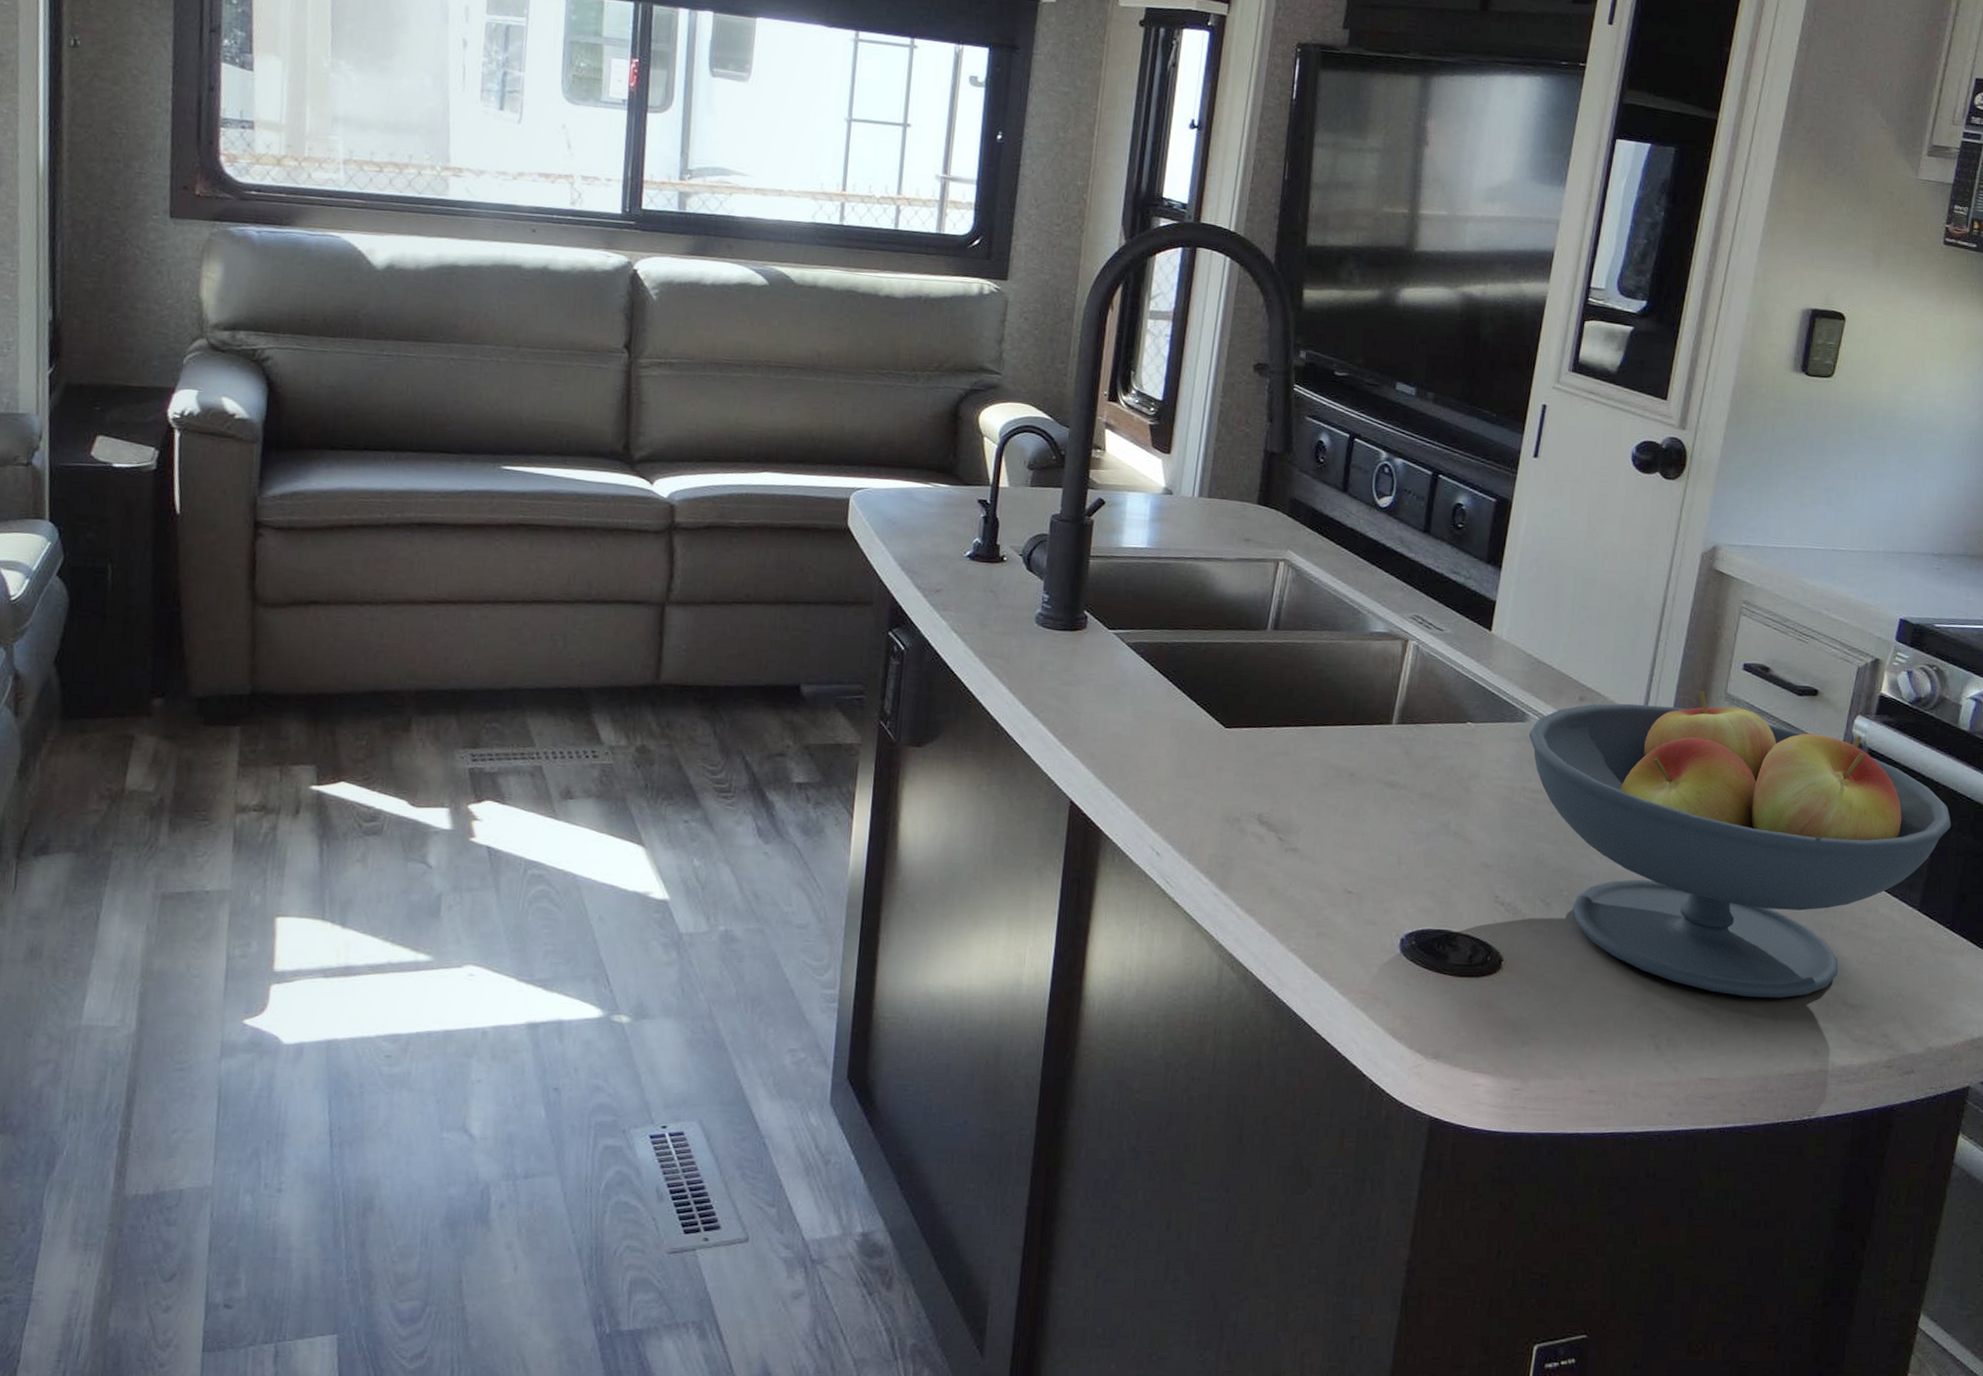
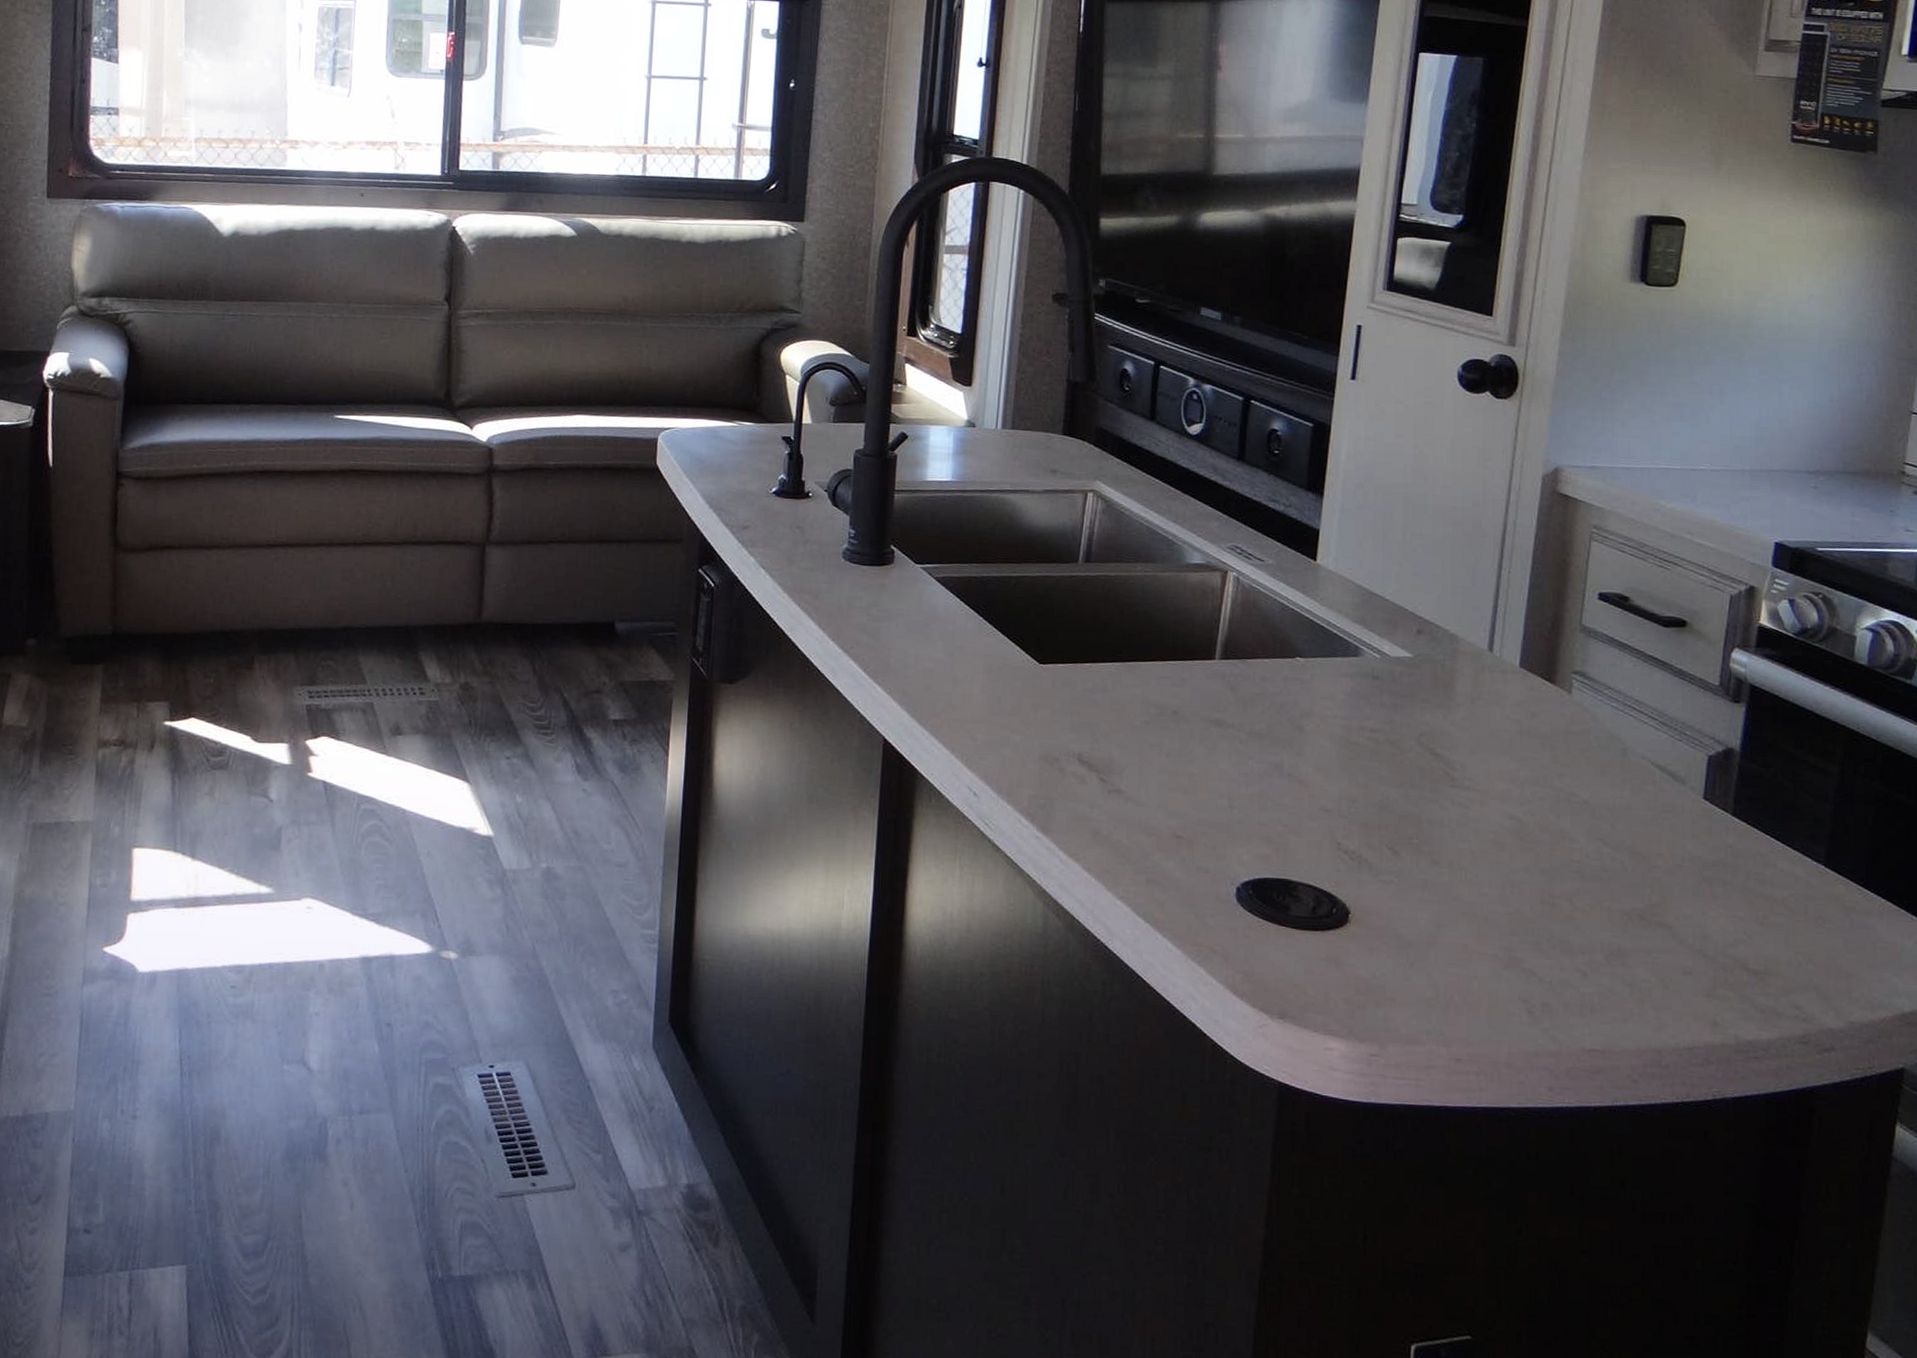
fruit bowl: present [1528,690,1952,998] -> none [1363,622,1856,962]

